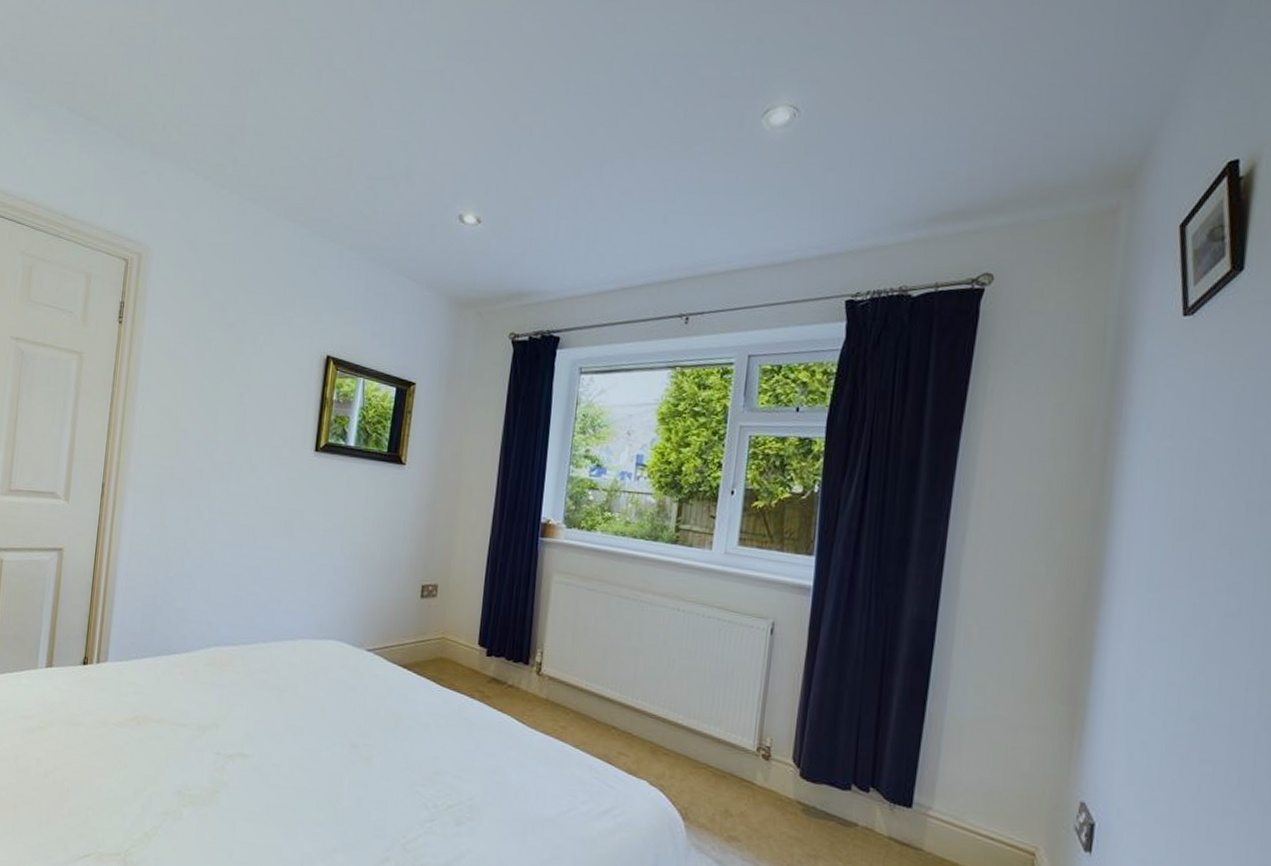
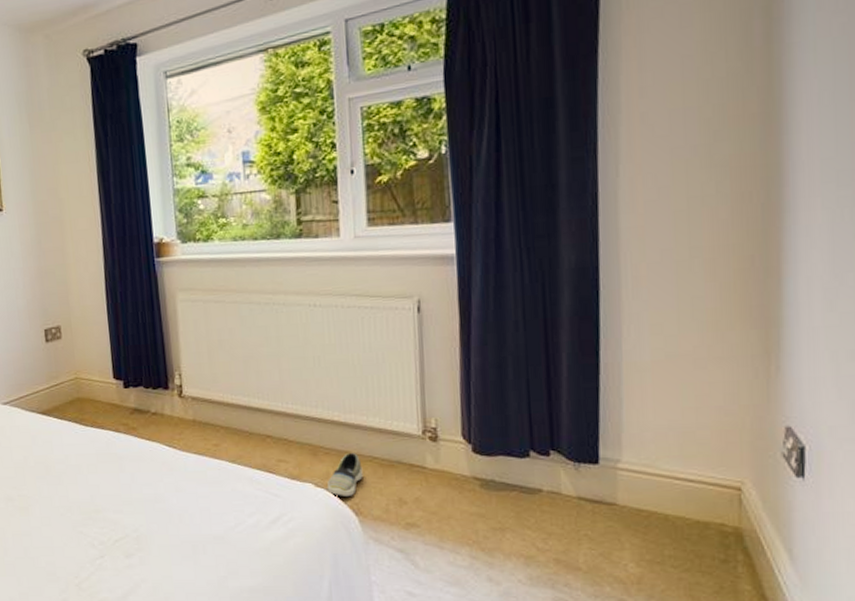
shoe: none [660,756,697,800] -> present [327,452,363,496]

